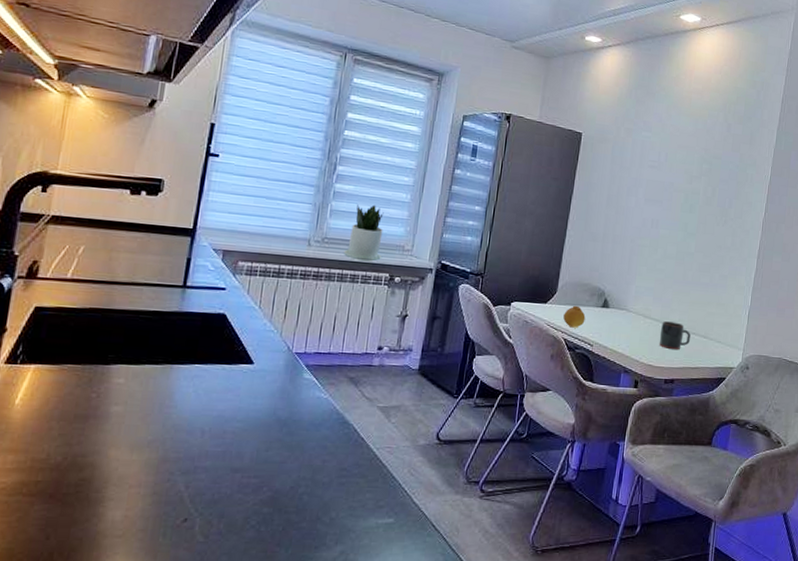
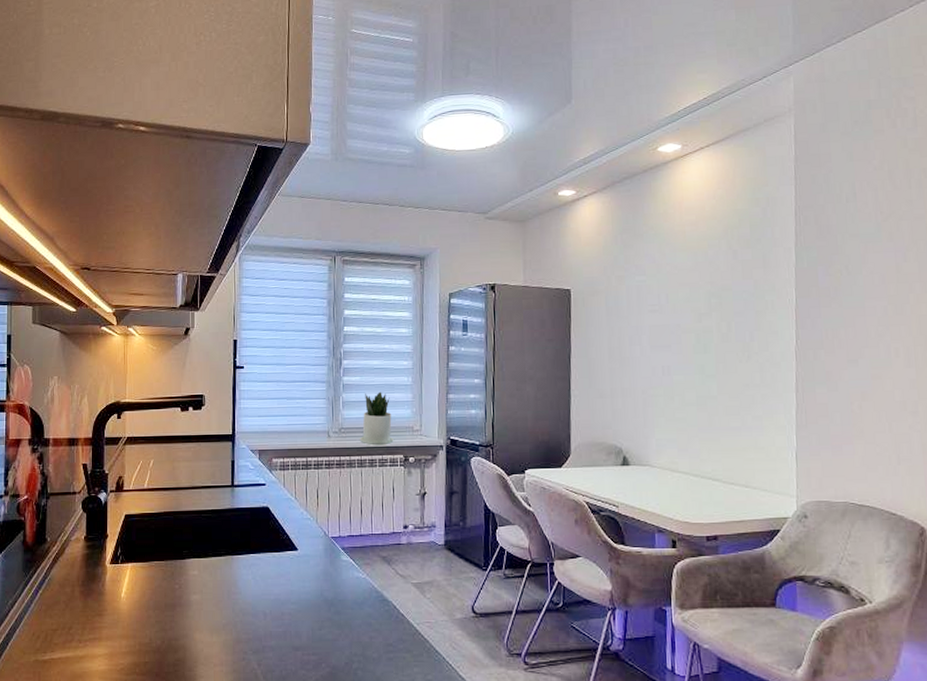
fruit: present [563,305,586,328] -> none [582,466,606,490]
mug: present [659,321,691,349] -> none [692,473,729,503]

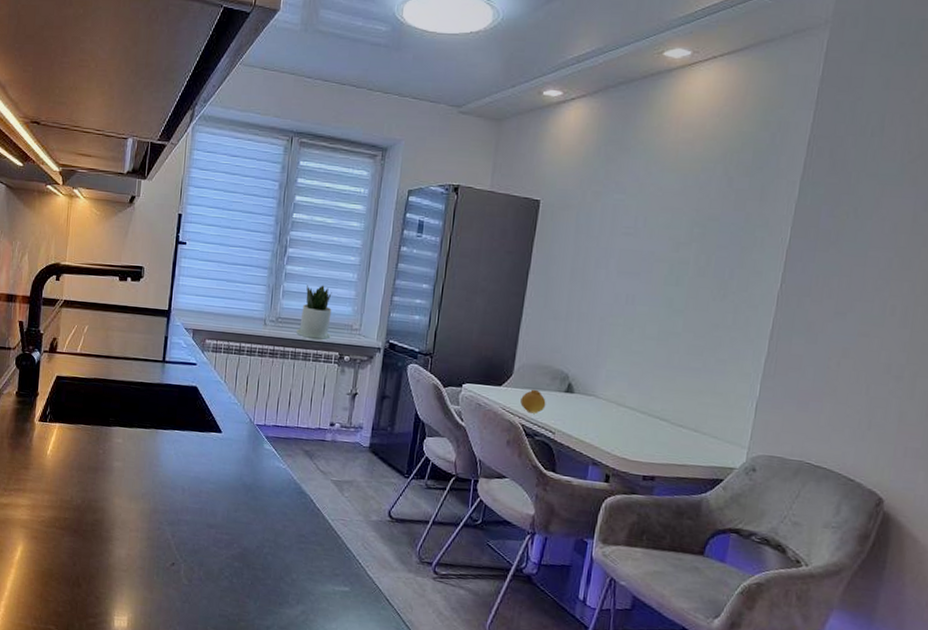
fruit: none [582,466,606,490] -> present [520,389,546,414]

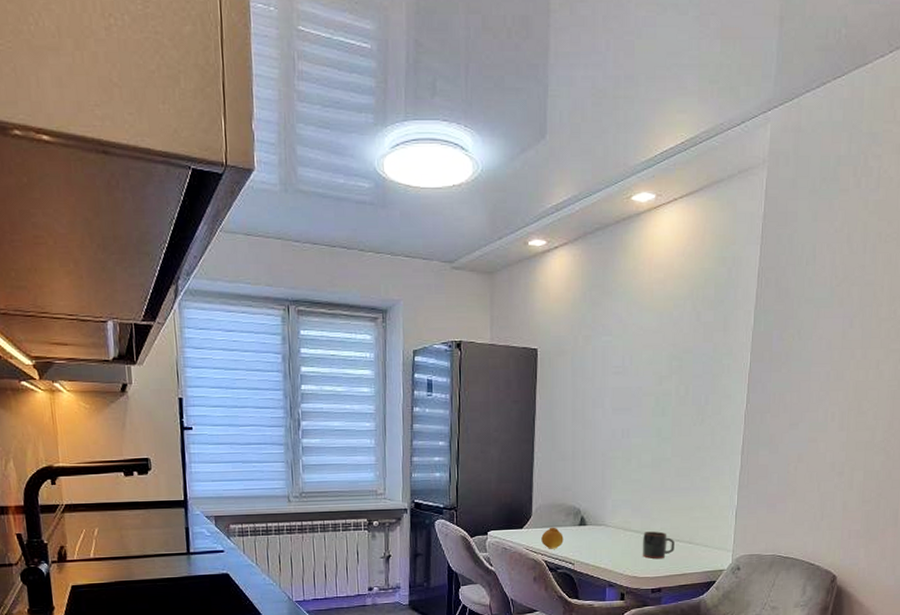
planter: present [296,285,332,341] -> none [322,454,357,510]
mug: none [636,410,677,443] -> present [642,531,675,559]

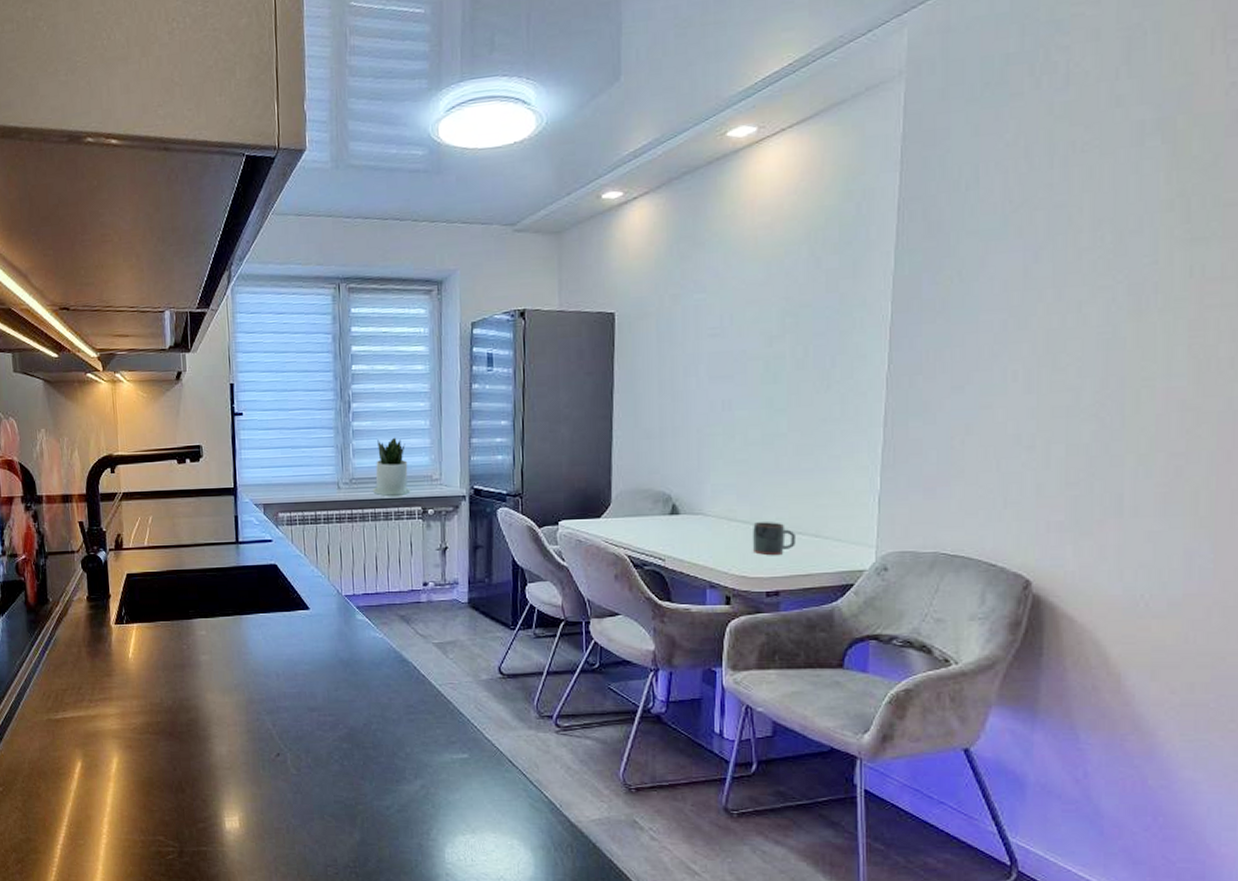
planter: none [322,454,357,510] -> present [373,437,411,497]
fruit: present [541,527,564,549] -> none [623,516,651,542]

